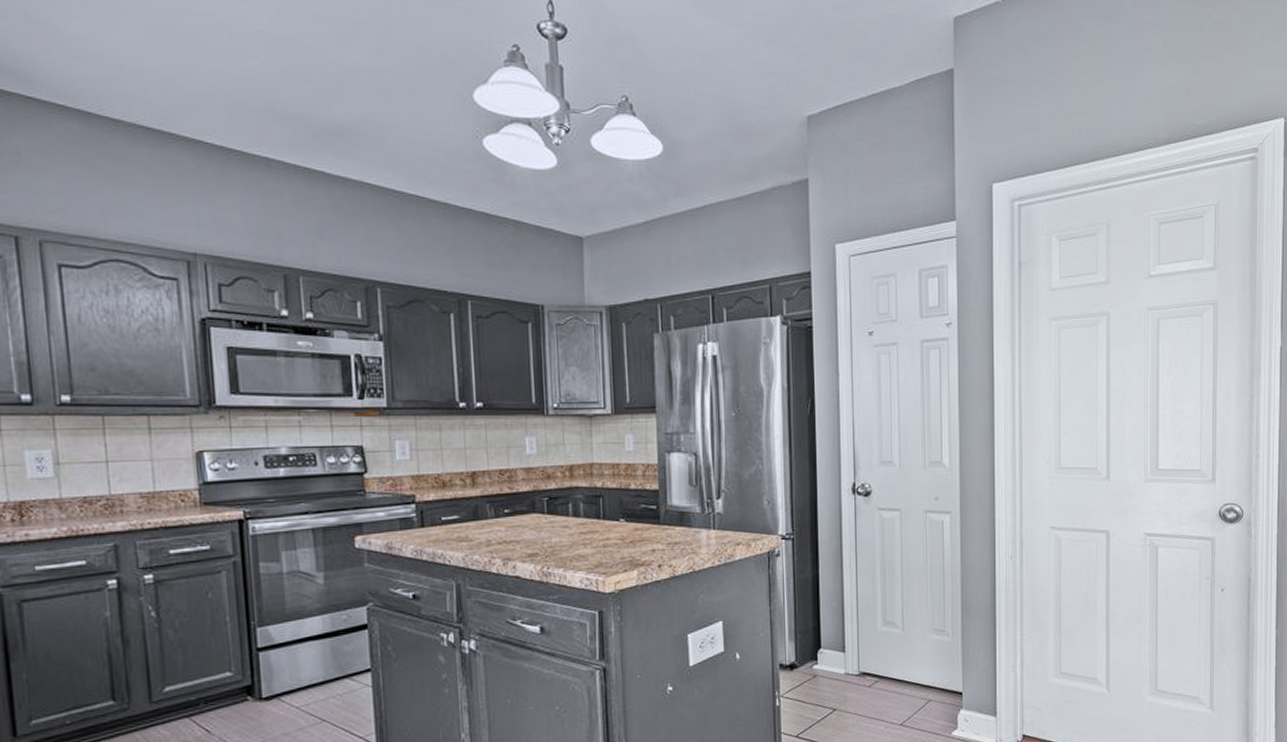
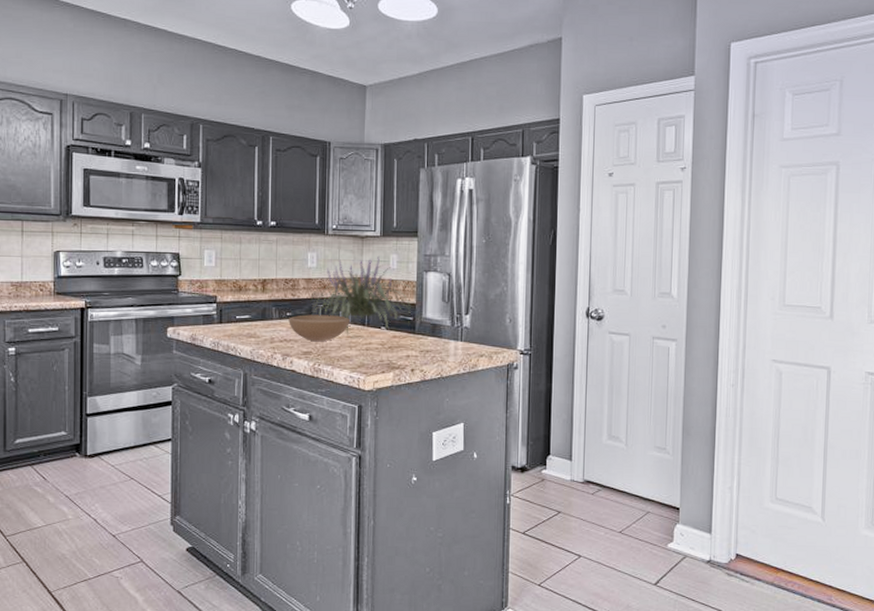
bowl: none [507,509,582,542] -> present [289,314,350,342]
plant: none [532,436,654,531] -> present [310,255,413,335]

